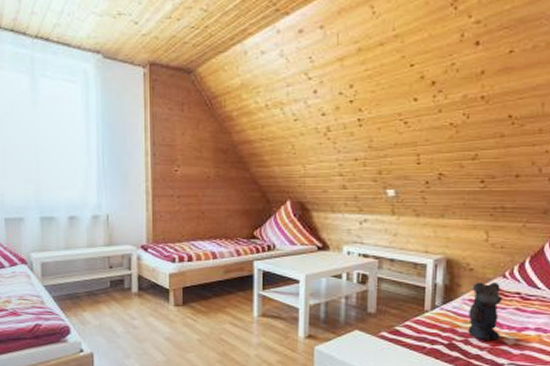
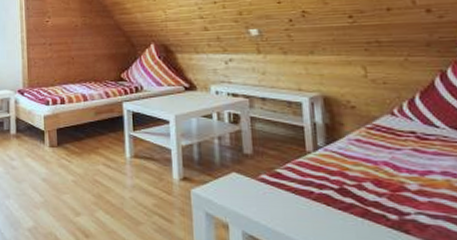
bear: present [468,282,503,341] -> none [357,120,401,186]

